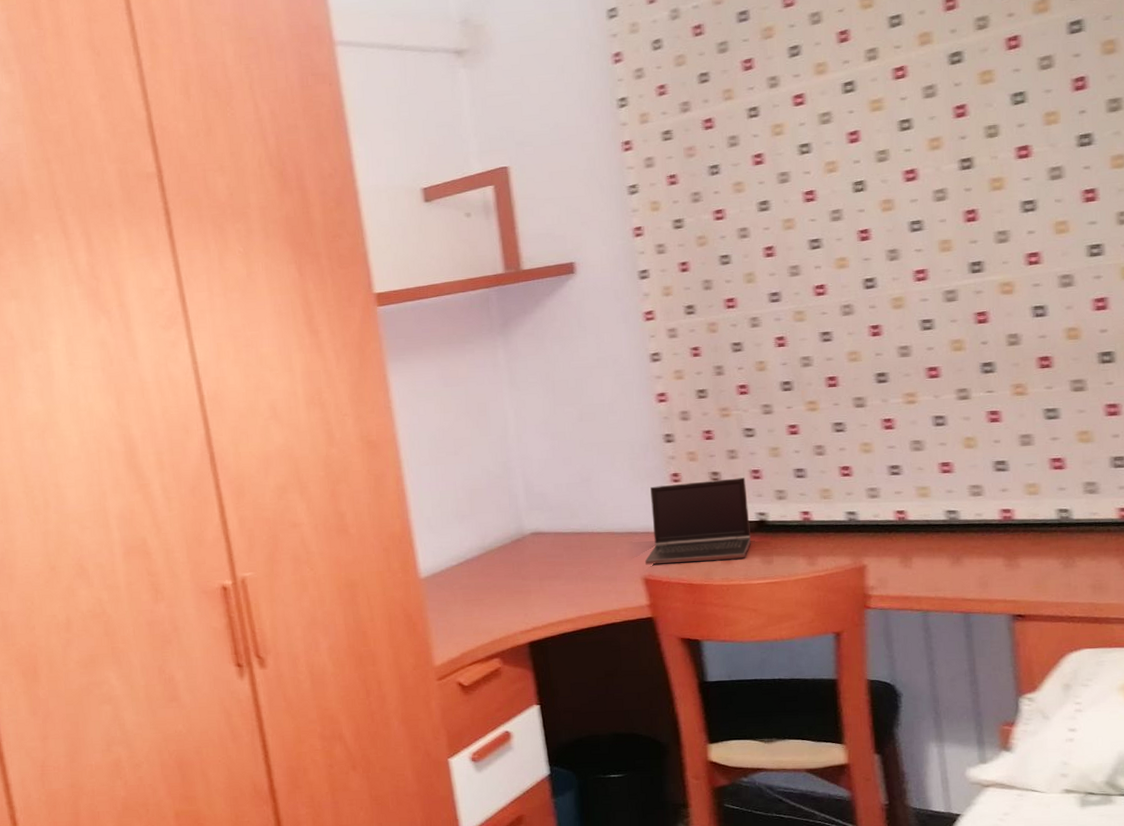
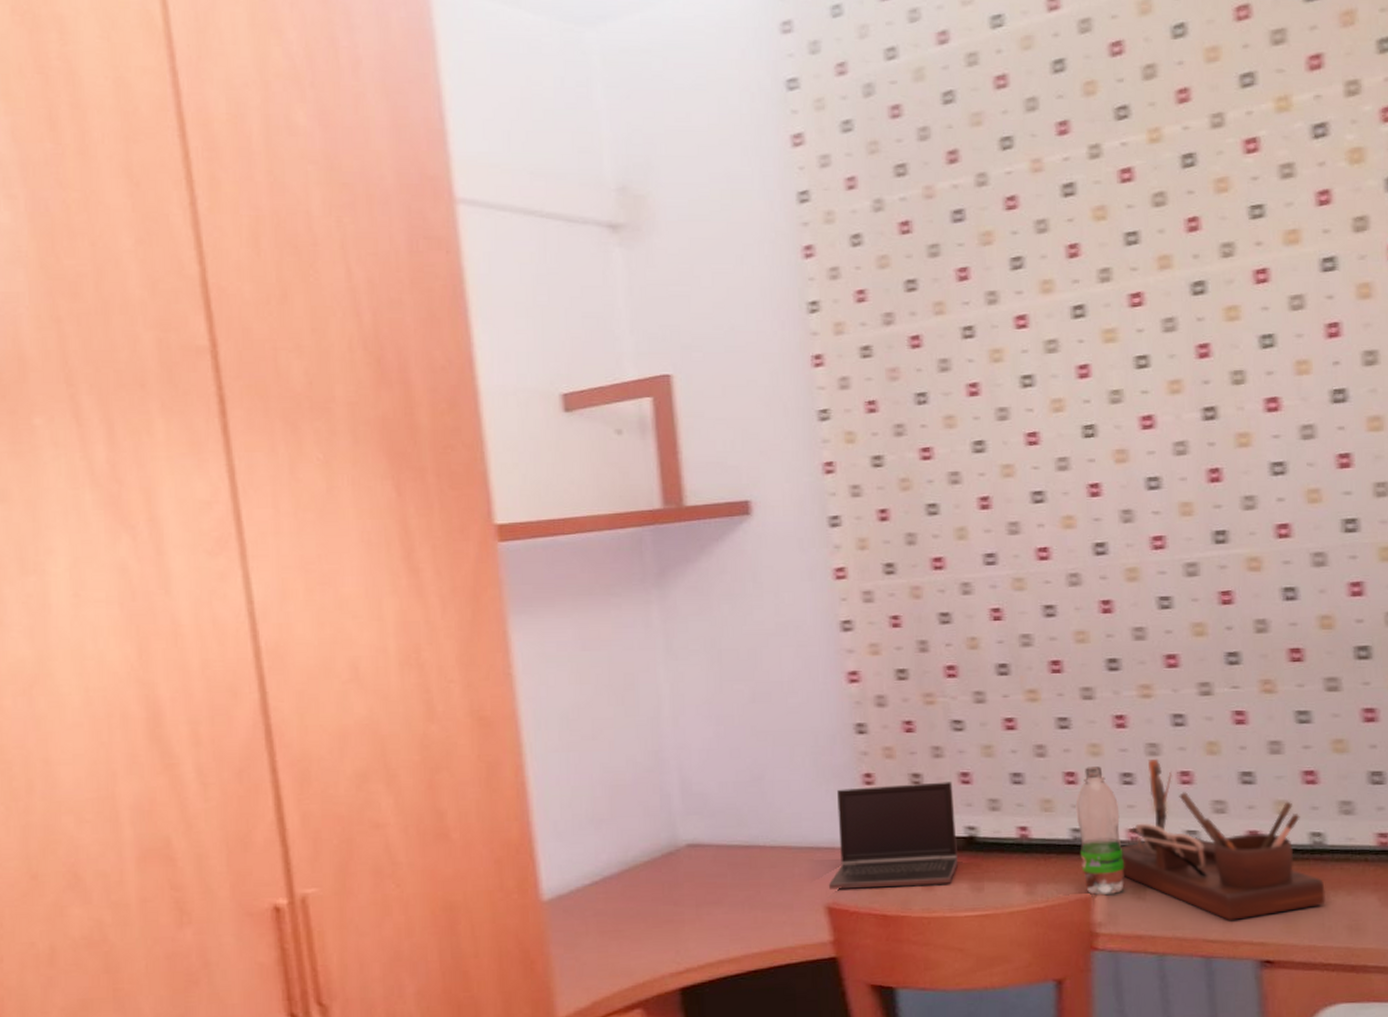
bottle: none [850,461,894,565] -> present [1075,766,1125,896]
desk organizer: none [889,453,1072,583] -> present [1121,758,1326,921]

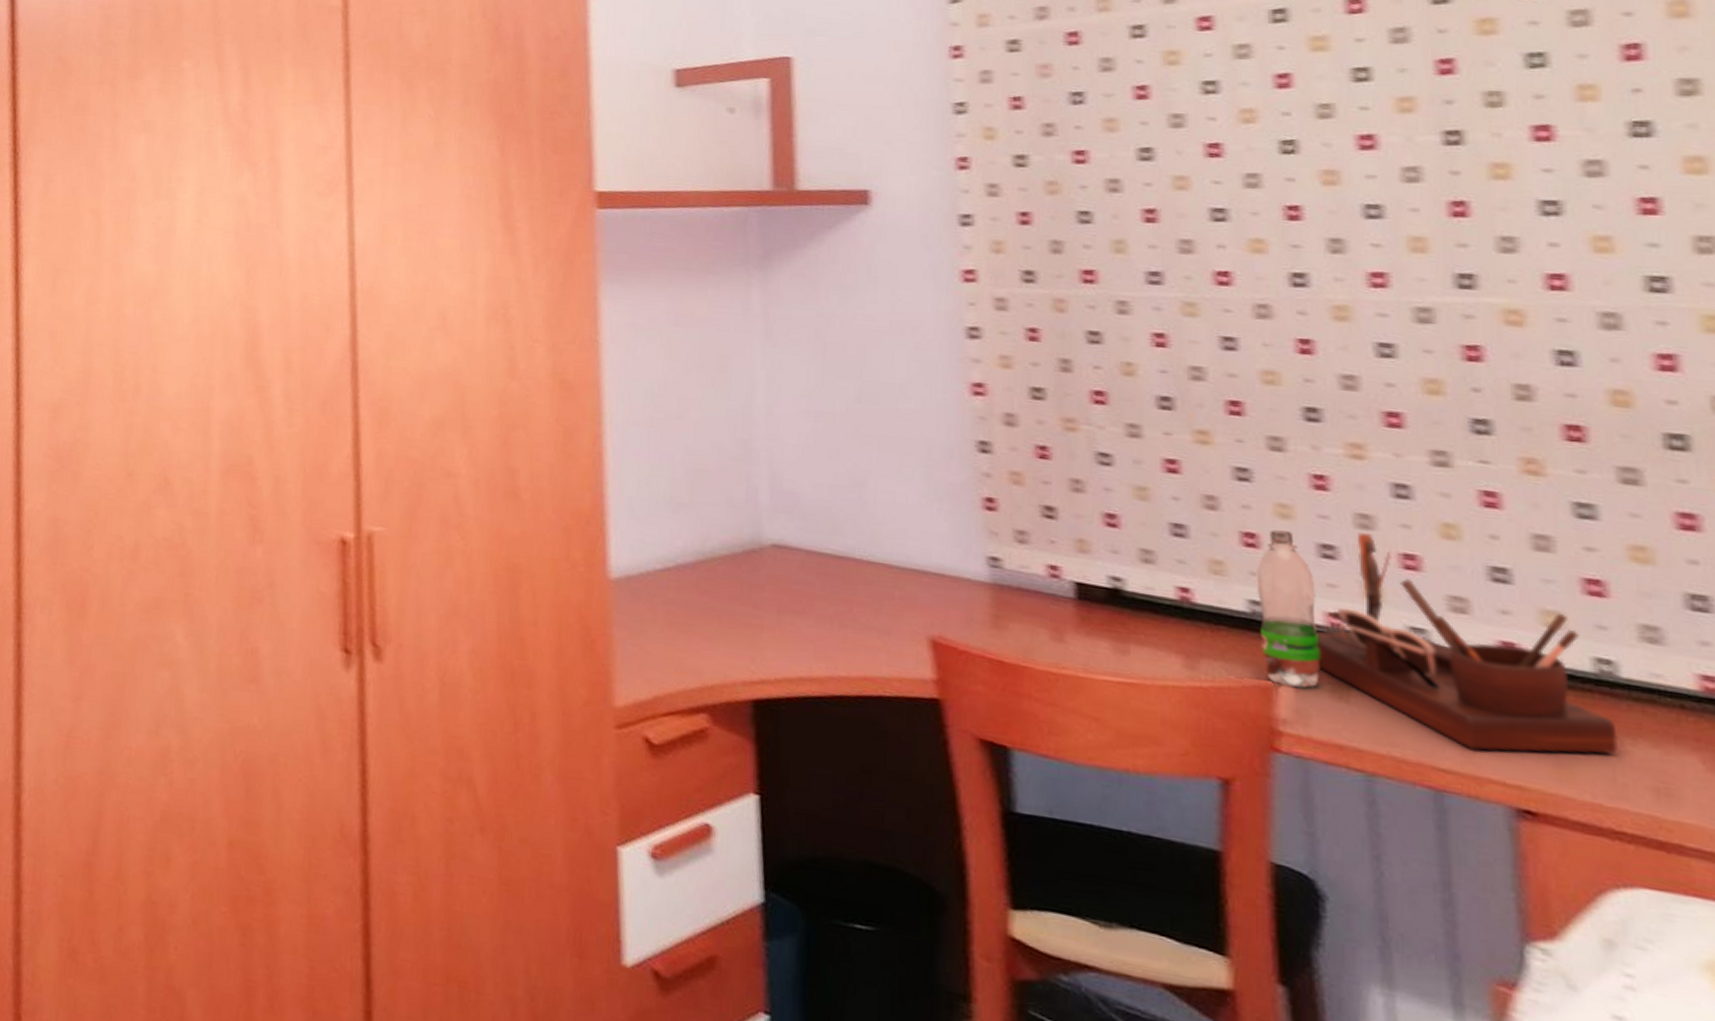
laptop computer: present [828,782,959,890] -> none [934,510,1099,639]

